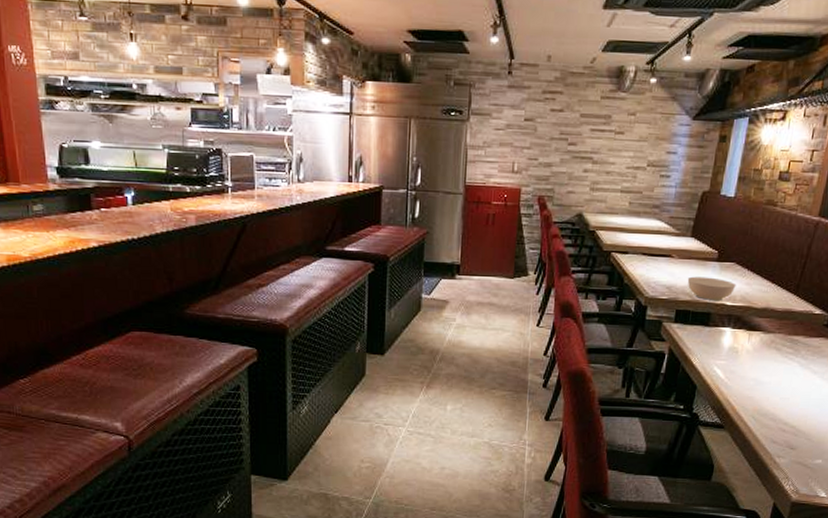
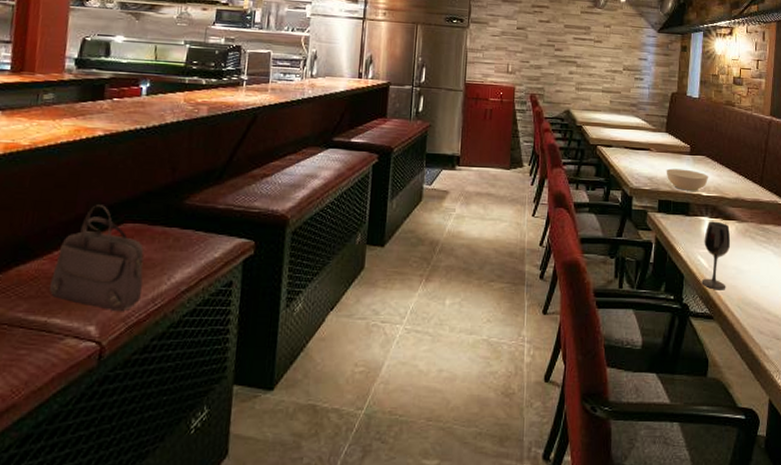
handbag: none [74,314,157,410] -> present [49,205,144,311]
wine glass: none [715,332,754,401] -> present [701,221,731,290]

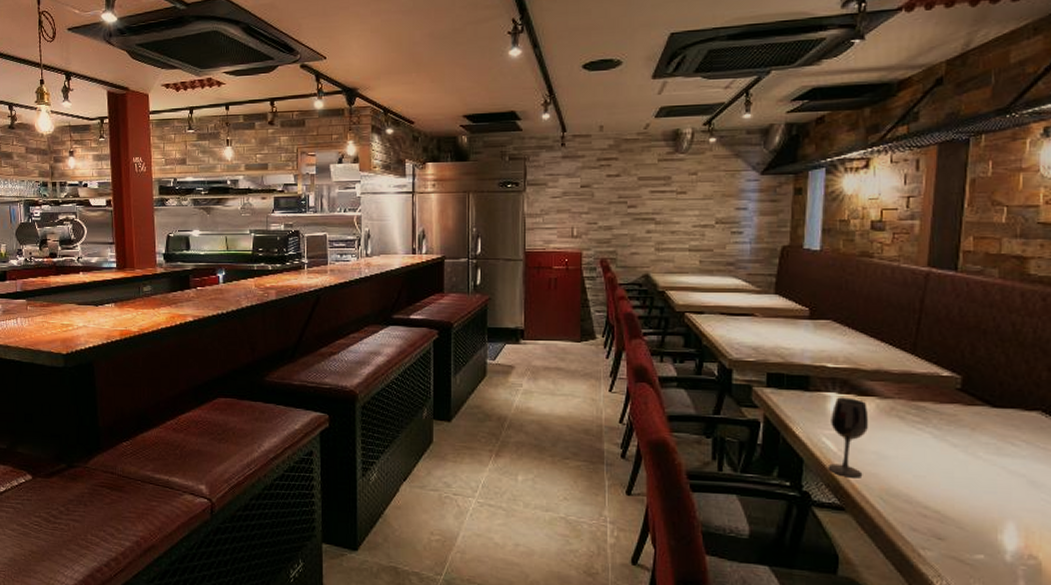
handbag: present [49,205,144,311] -> none [168,382,238,473]
bowl: present [666,168,709,191] -> none [776,336,837,362]

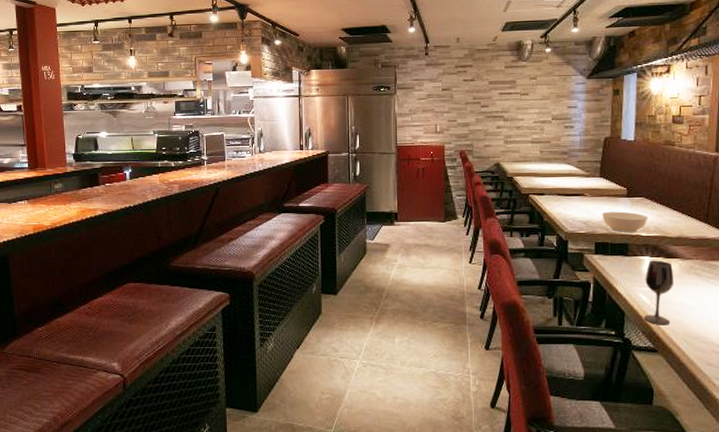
bowl: none [776,336,837,362] -> present [602,211,648,232]

